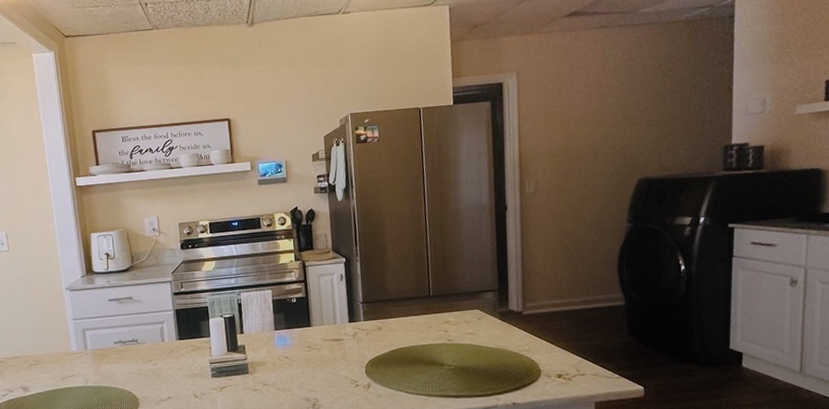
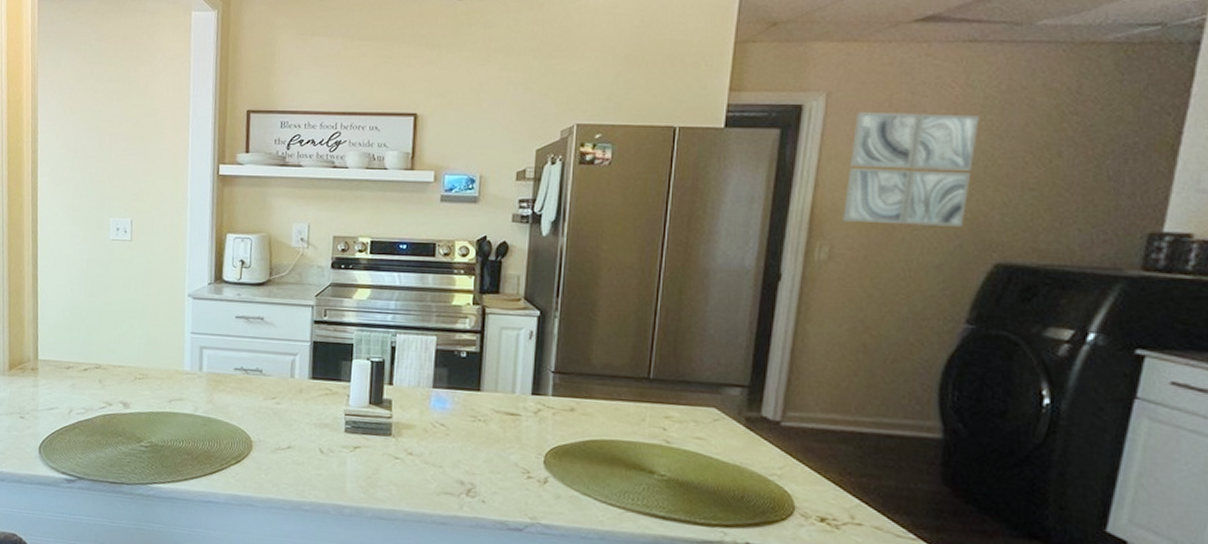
wall art: none [538,78,616,163] -> present [843,111,979,227]

